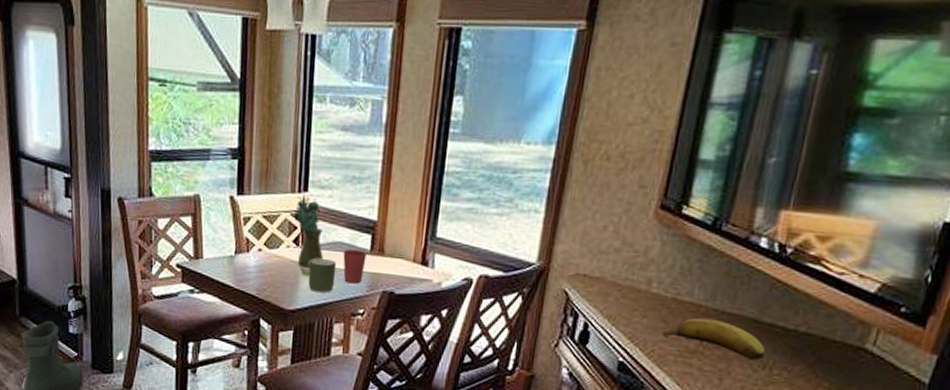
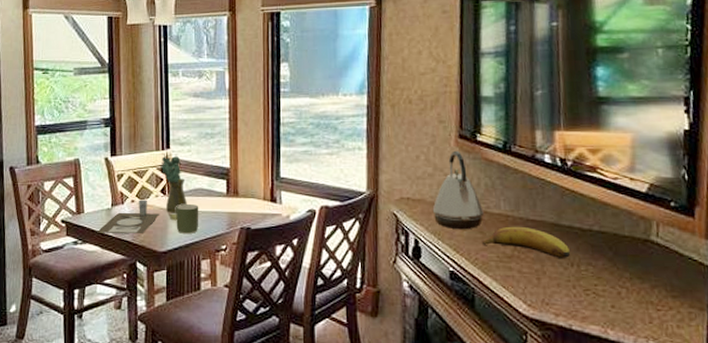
place setting: none [217,249,289,289] -> present [97,200,159,235]
cup: present [343,249,367,284] -> none [204,194,224,224]
kettle: none [611,223,673,317] -> present [432,150,484,230]

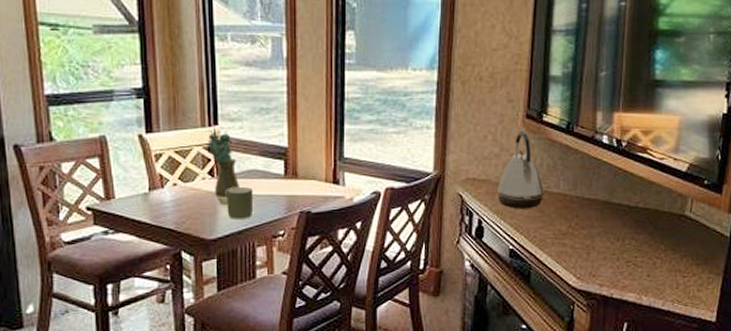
place setting: present [97,200,159,235] -> none [132,183,207,221]
fruit: present [481,226,571,258] -> none [540,204,618,234]

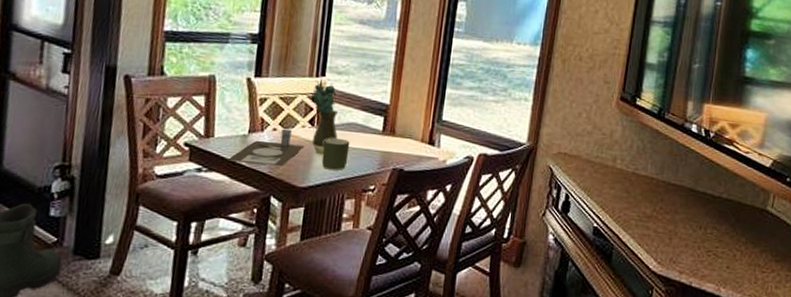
place setting: none [132,183,207,221] -> present [227,128,304,167]
kettle: present [497,130,544,209] -> none [586,111,632,188]

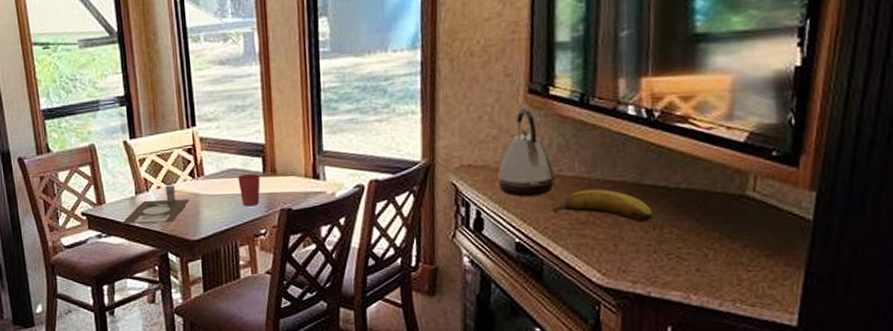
vase: present [311,81,339,155] -> none [186,132,221,206]
mug: present [321,137,350,171] -> none [207,186,234,220]
cup: none [356,130,379,162] -> present [238,174,261,207]
kettle: none [586,111,632,188] -> present [496,107,555,197]
fruit: none [626,188,701,222] -> present [552,189,654,222]

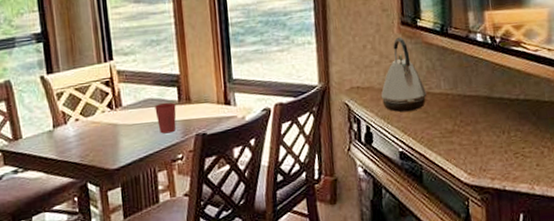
place setting: present [122,185,189,224] -> none [39,116,108,158]
fruit: present [552,189,654,222] -> none [426,102,502,128]

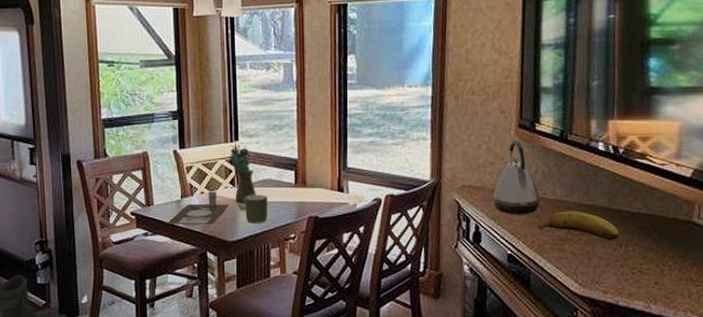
place setting: none [39,116,108,158] -> present [167,191,229,225]
vase: none [104,66,138,136] -> present [229,146,257,211]
mug: none [125,116,152,148] -> present [245,194,268,223]
cup: present [155,102,177,134] -> none [273,185,292,213]
fruit: none [426,102,502,128] -> present [538,211,620,240]

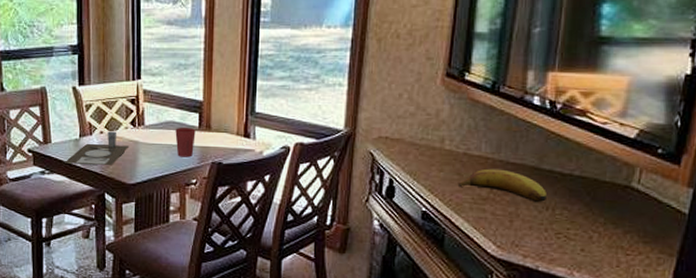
vase: present [229,146,257,211] -> none [130,84,159,154]
mug: present [245,194,268,223] -> none [146,136,170,167]
cup: none [273,185,292,213] -> present [175,128,196,158]
kettle: present [492,139,540,215] -> none [410,89,463,171]

